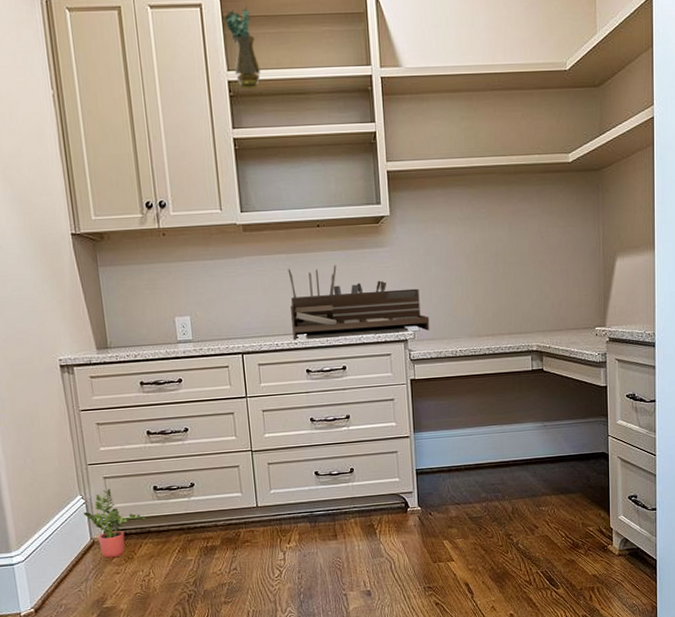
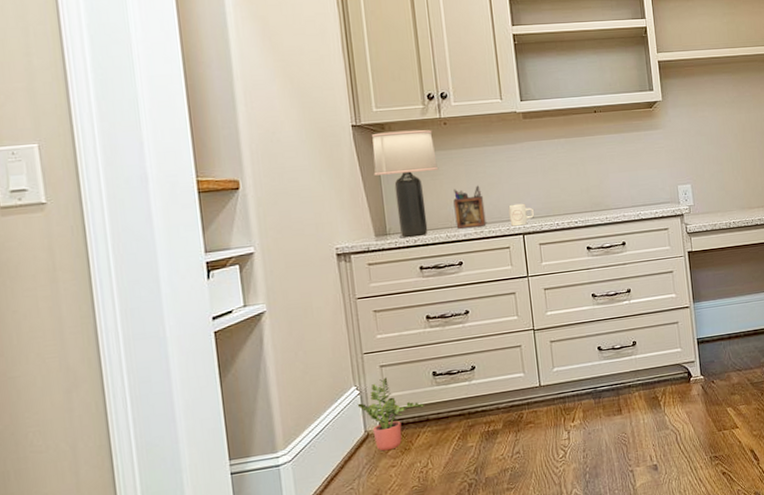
table lamp: none [90,240,158,353] -> present [371,130,439,238]
desk organizer: none [172,301,206,345] -> present [453,185,487,229]
mug: none [227,321,253,345] -> present [508,203,534,227]
desk organizer: present [288,265,430,341] -> none [567,147,704,220]

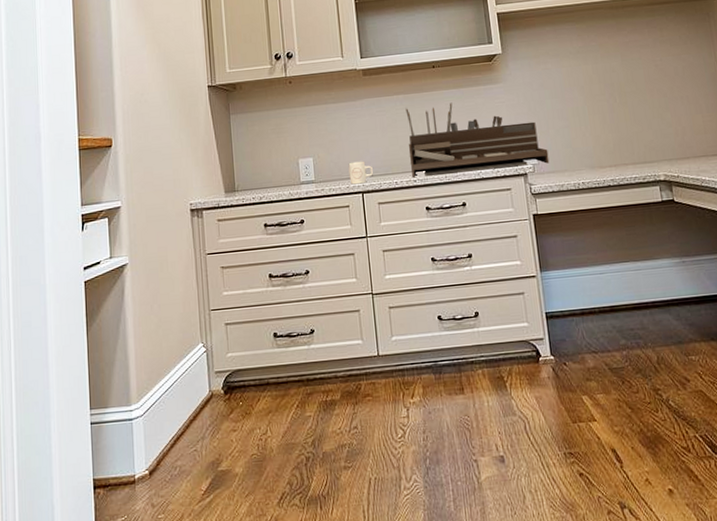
potted plant: present [357,377,424,452] -> none [203,336,265,414]
table lamp: present [371,130,439,238] -> none [224,89,284,195]
desk organizer: present [453,185,487,229] -> none [296,142,327,186]
desk organizer: none [567,147,704,220] -> present [405,102,550,179]

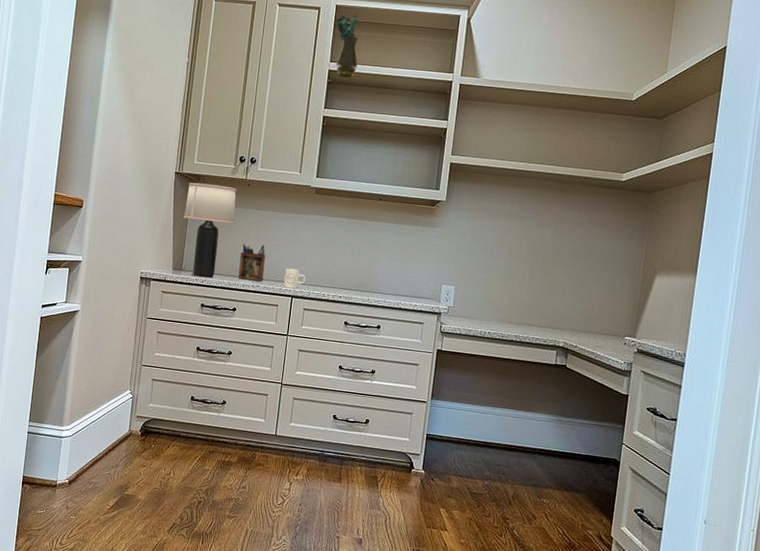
table lamp: none [224,89,284,195] -> present [183,182,237,279]
desk organizer: none [296,142,327,186] -> present [238,243,266,282]
desk organizer: present [405,102,550,179] -> none [339,231,465,309]

